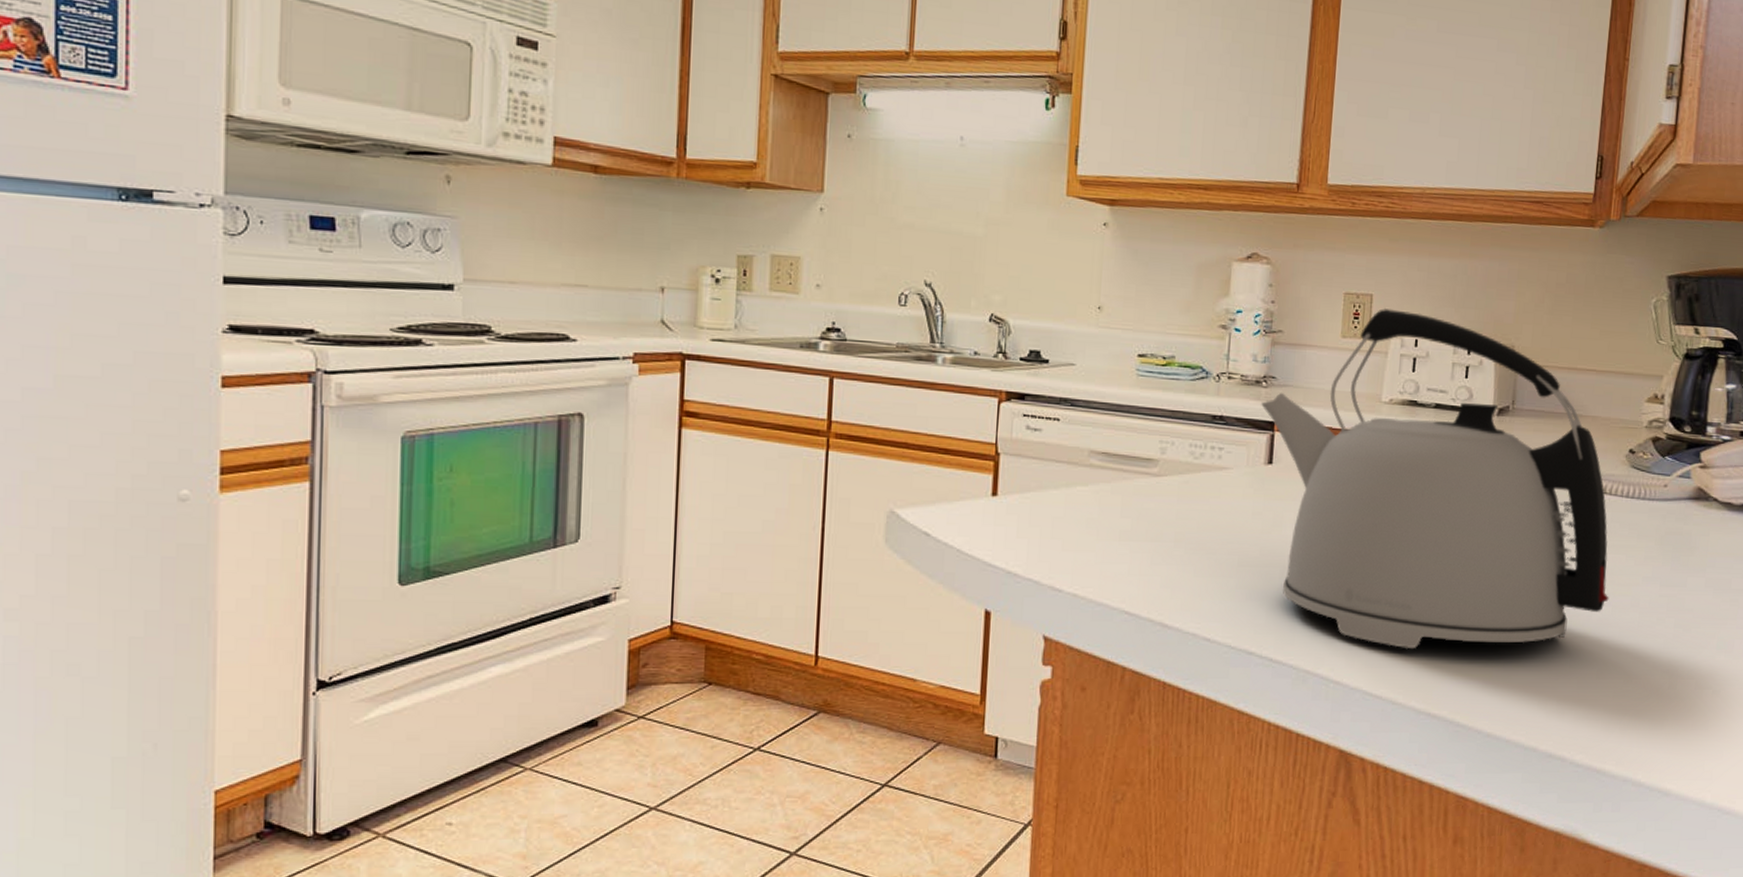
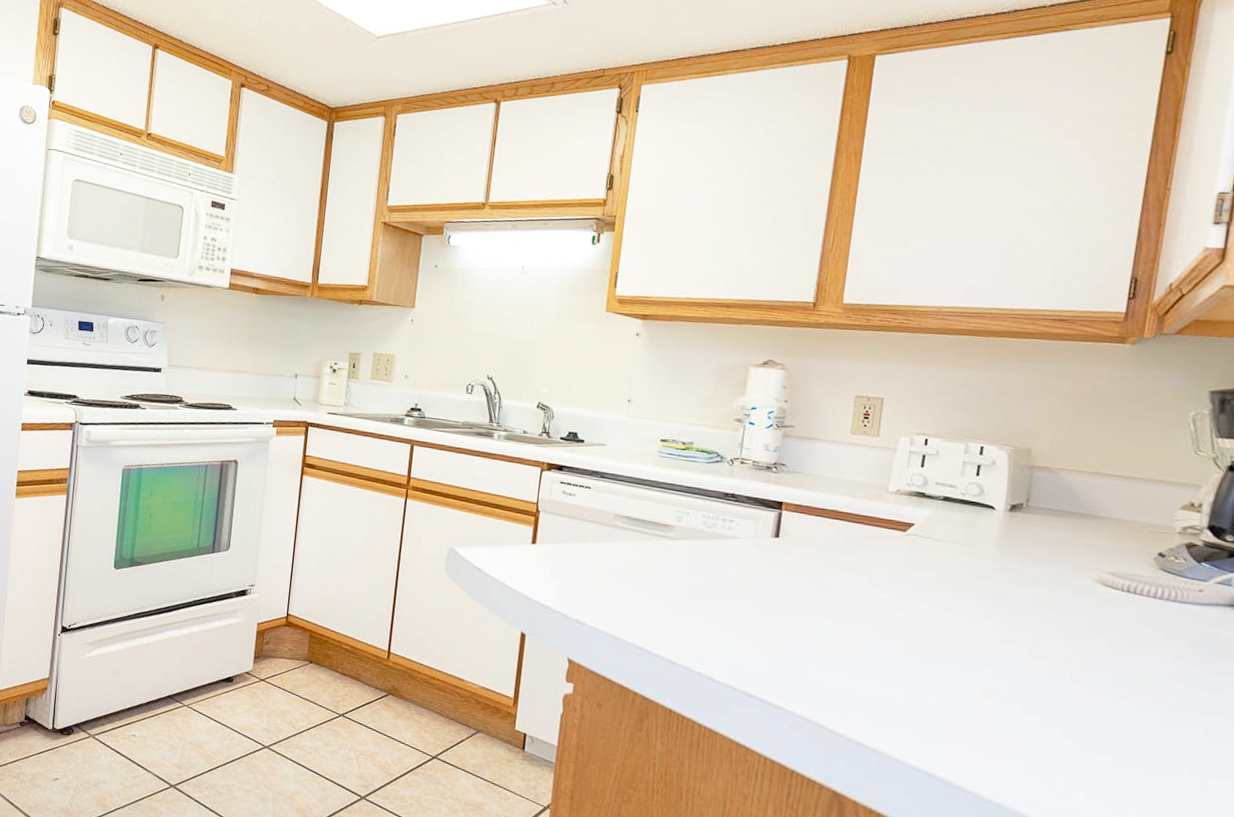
kettle: present [1261,308,1609,650] -> none [770,411,1130,722]

